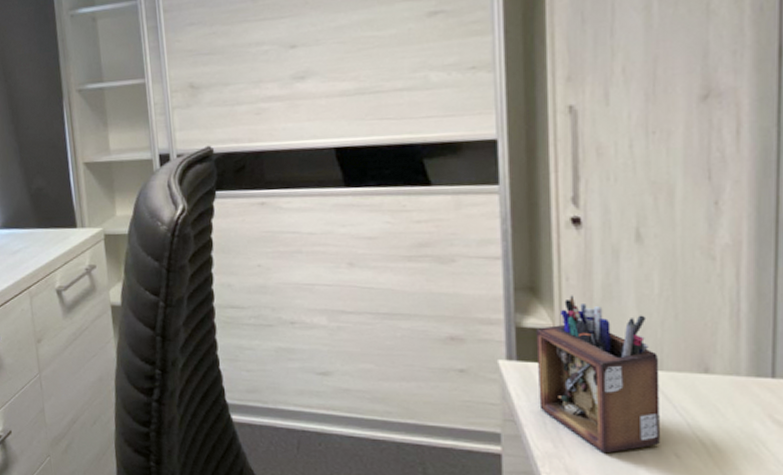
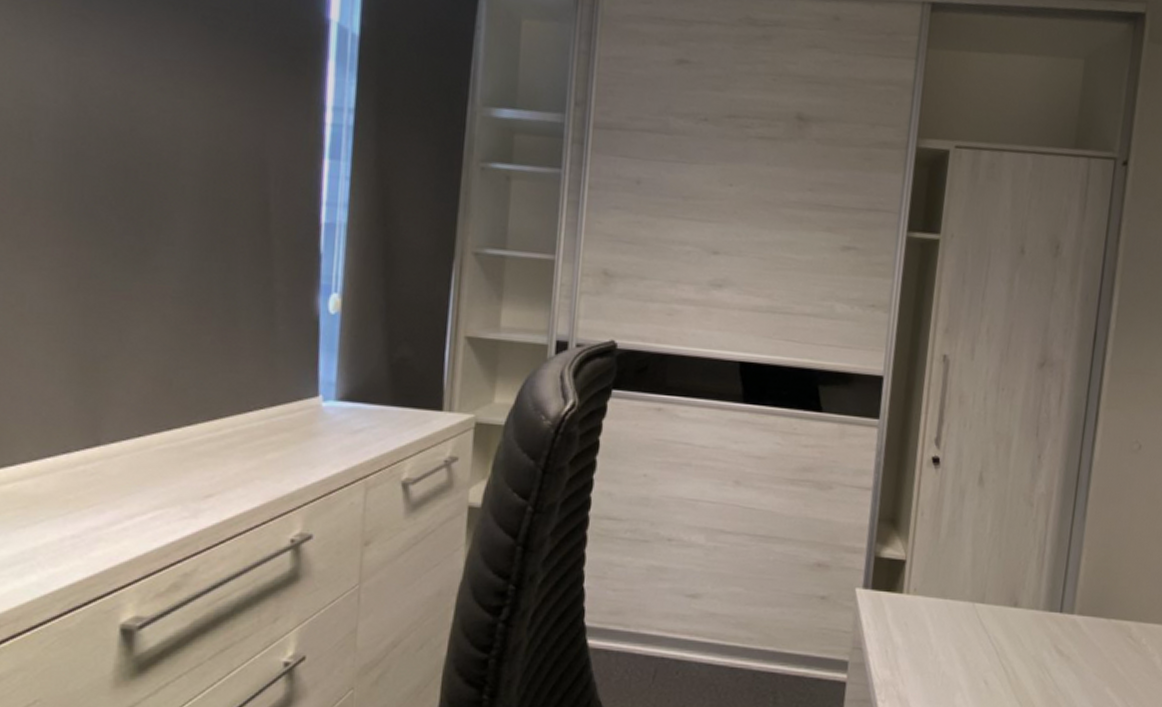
desk organizer: present [536,295,660,454] -> none [884,529,983,681]

